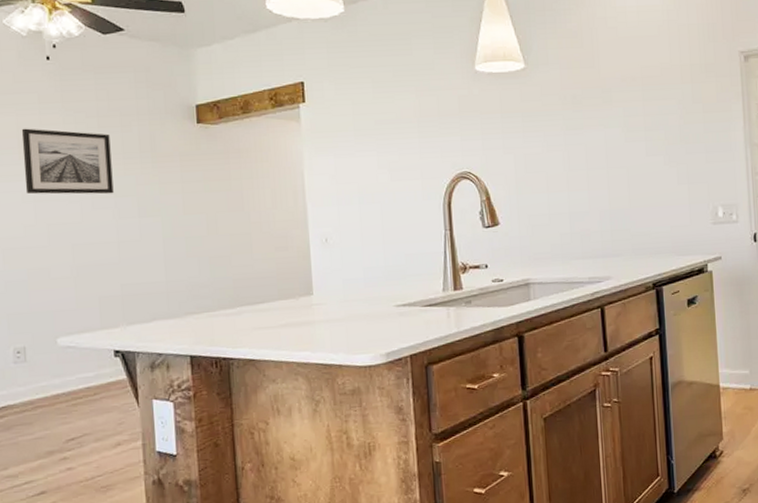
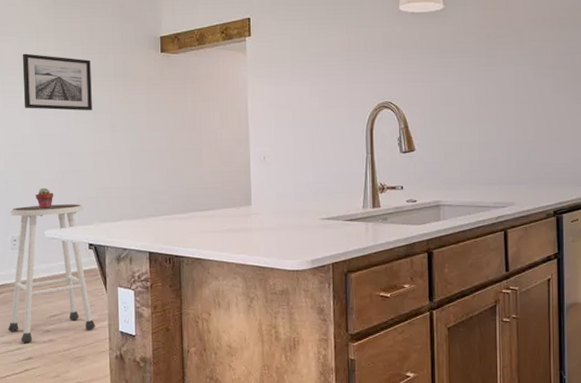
stool: none [11,304,126,475] -> present [7,204,96,343]
potted succulent: none [43,287,68,312] -> present [35,188,54,208]

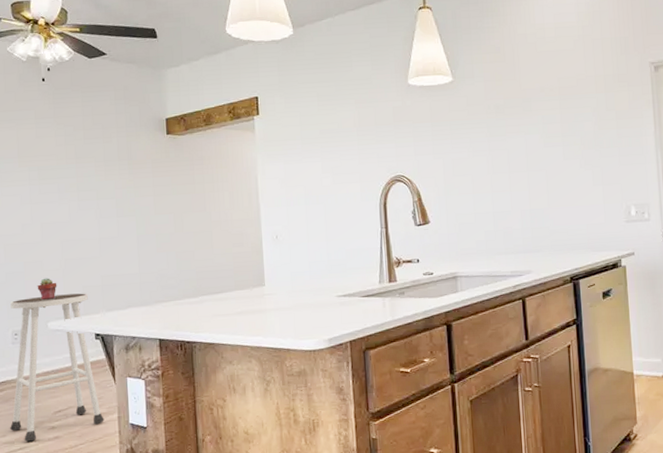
wall art: present [22,53,92,111] -> none [21,140,96,197]

